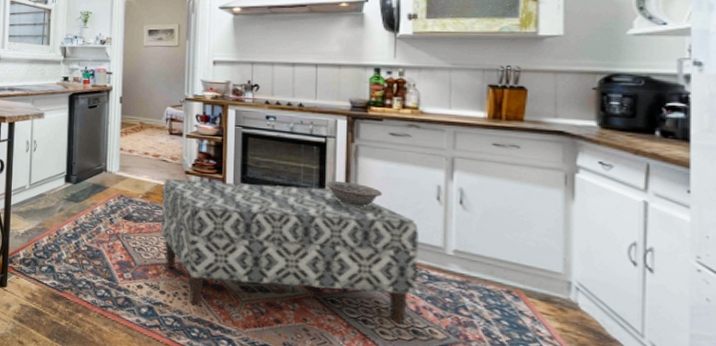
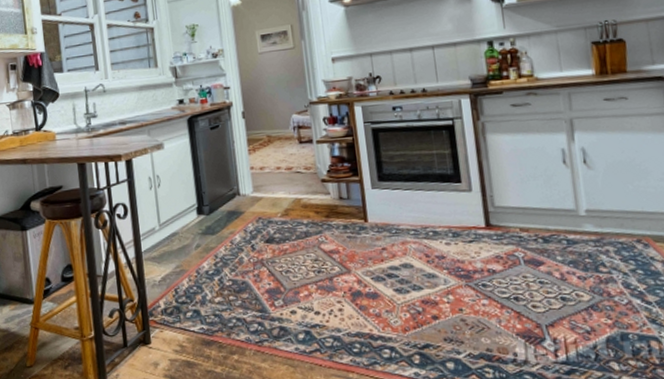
bench: present [161,179,419,323] -> none [300,170,560,320]
decorative bowl: present [325,180,382,209] -> none [459,161,513,187]

